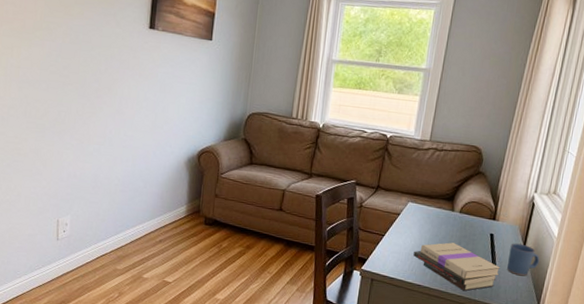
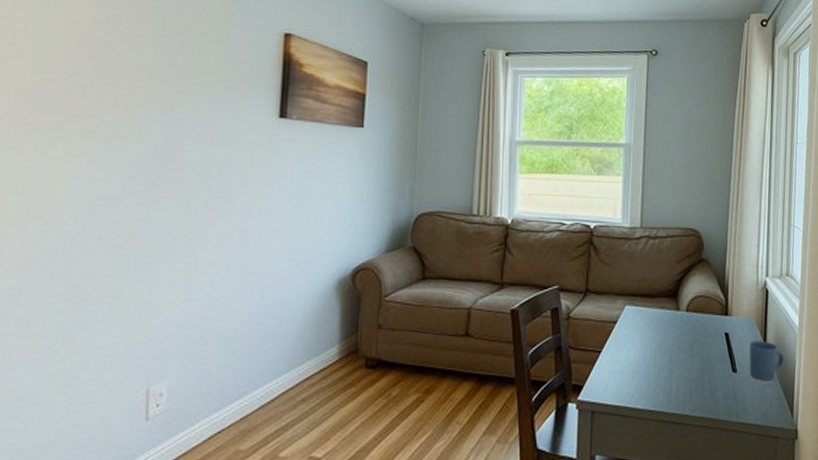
books: present [413,242,501,291] -> none [639,350,742,411]

